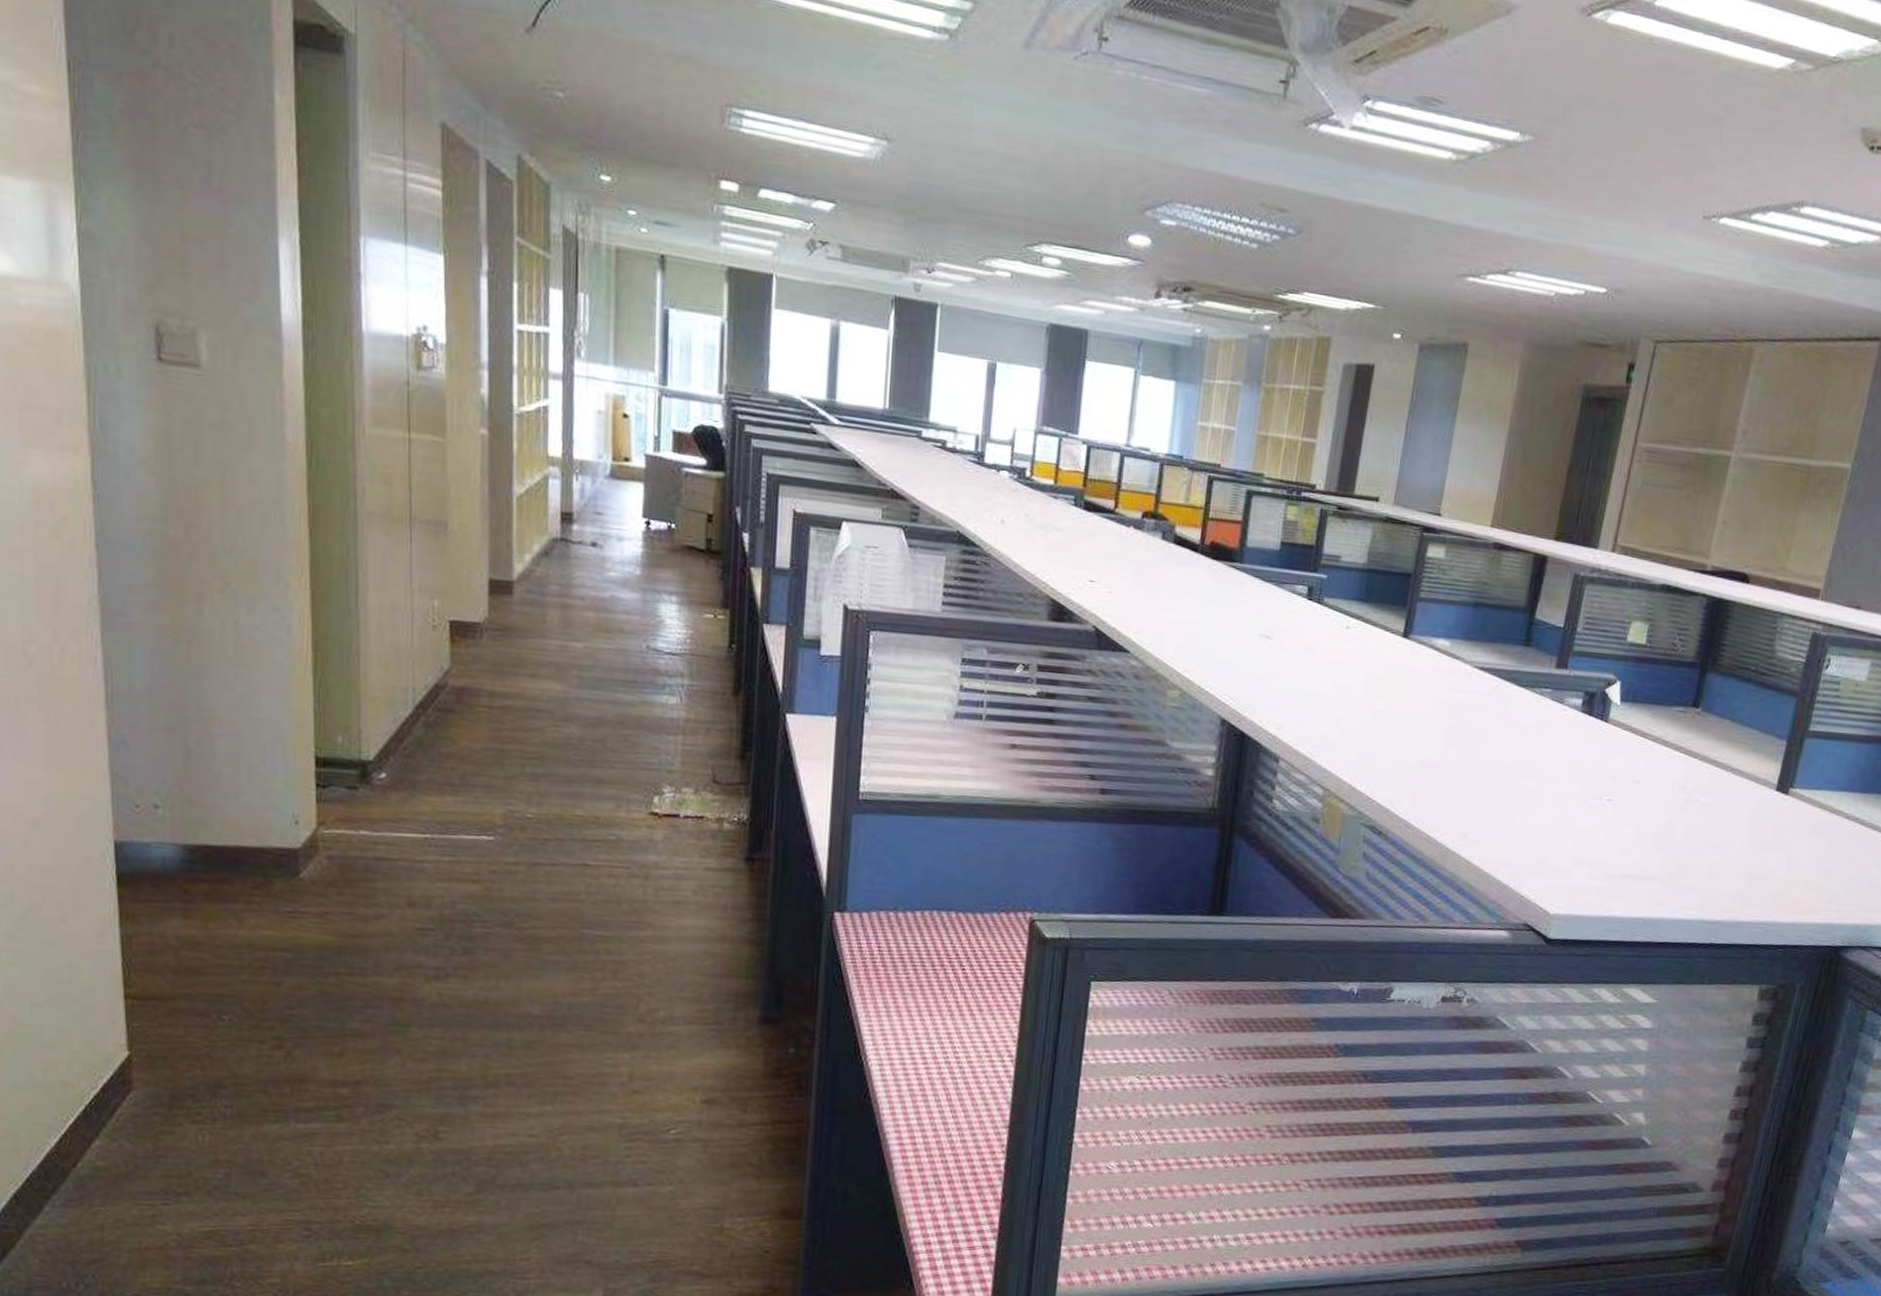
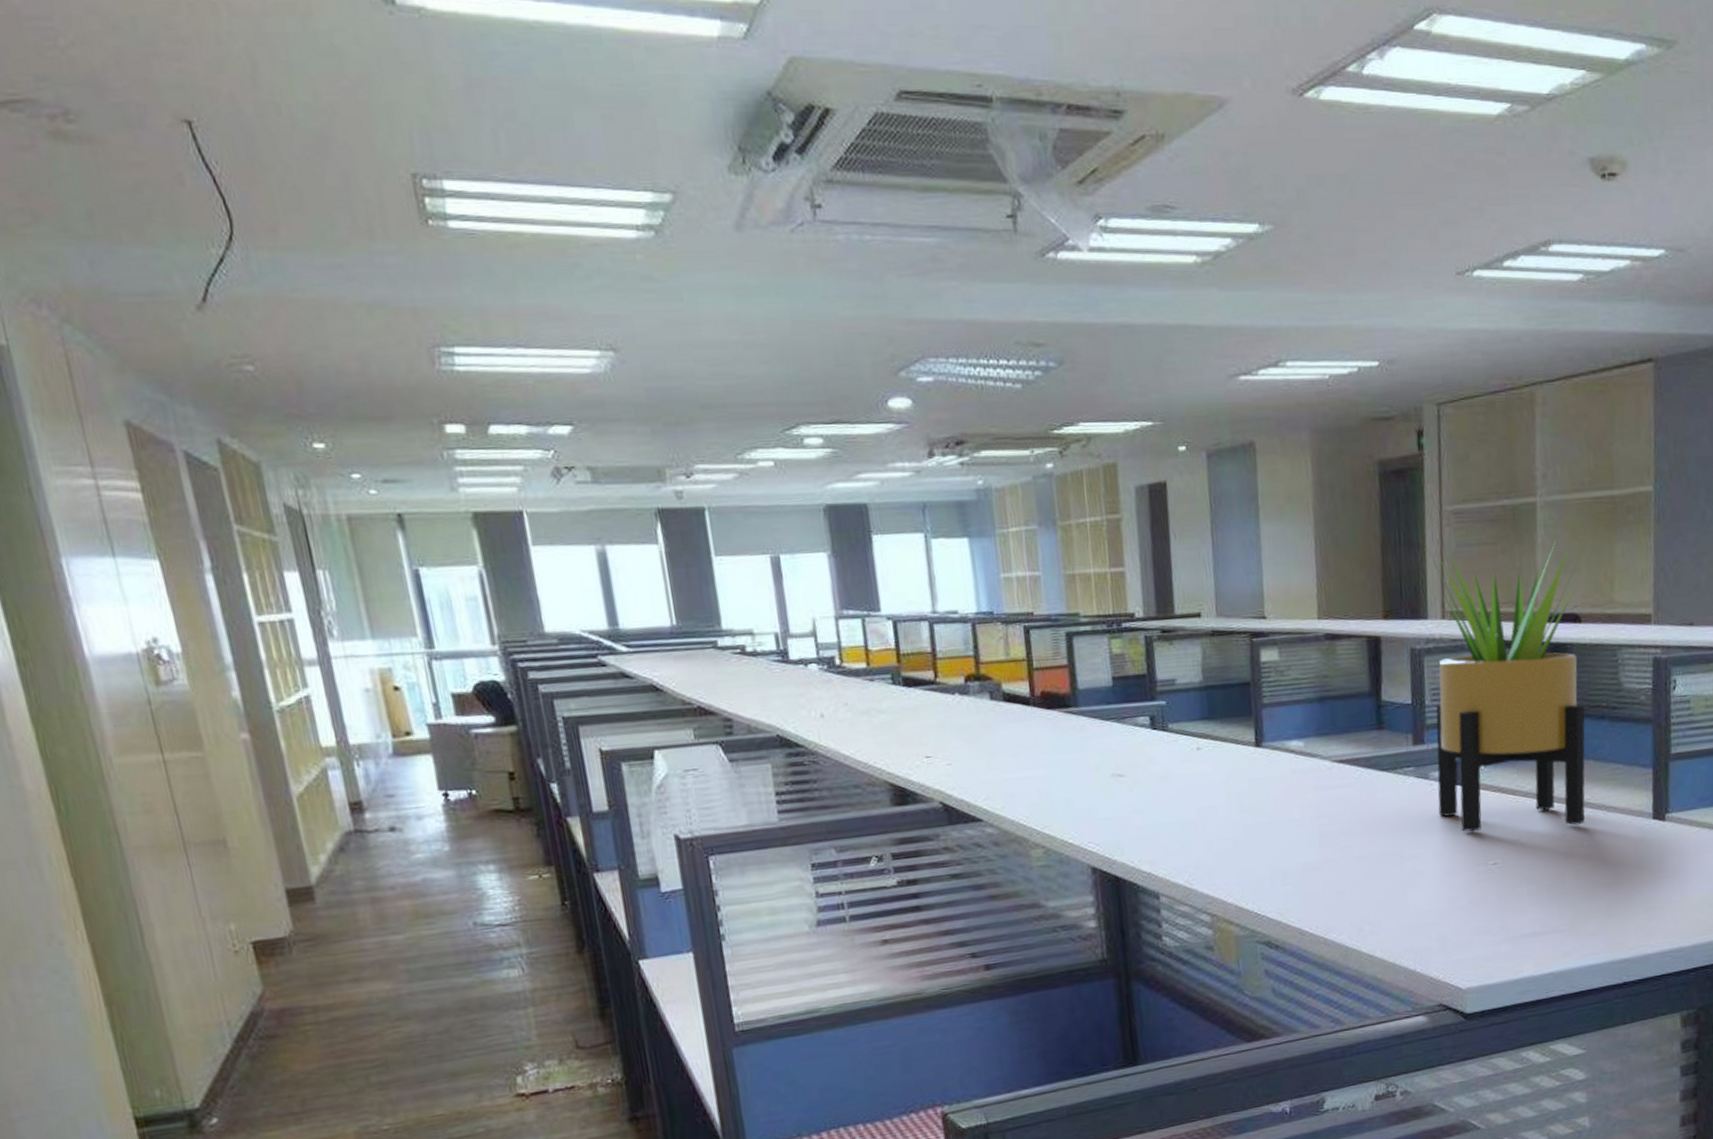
potted plant: none [1566,476,1774,780] -> present [1426,539,1588,832]

